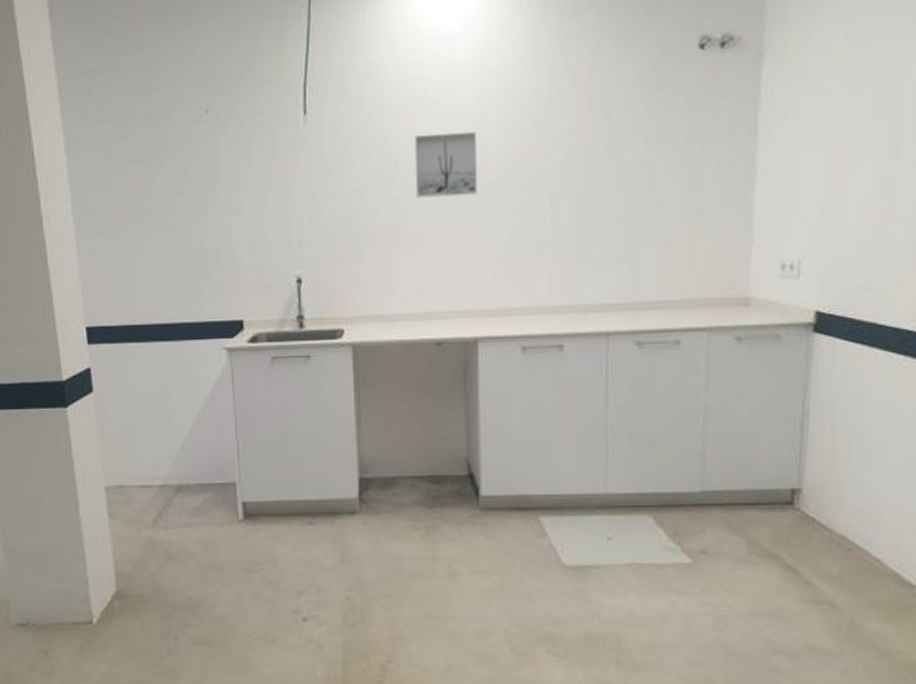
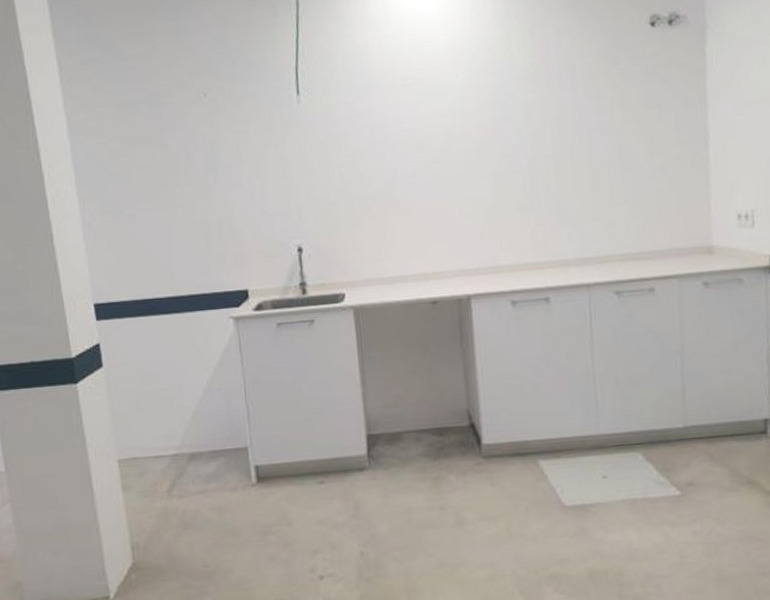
wall art: present [414,131,478,198] -> none [401,105,462,168]

